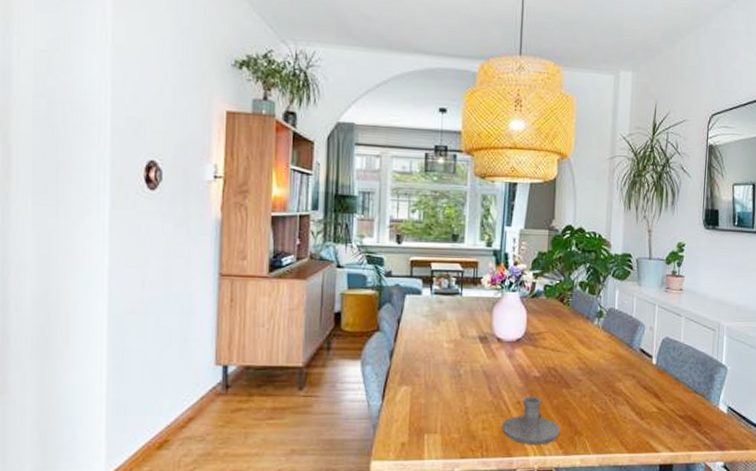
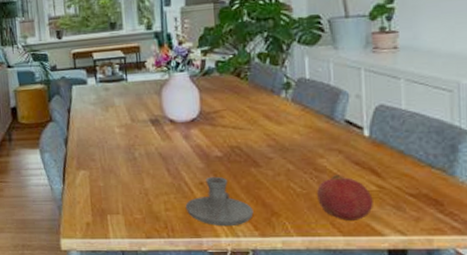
fruit: none [612,396,653,439] -> present [317,174,373,220]

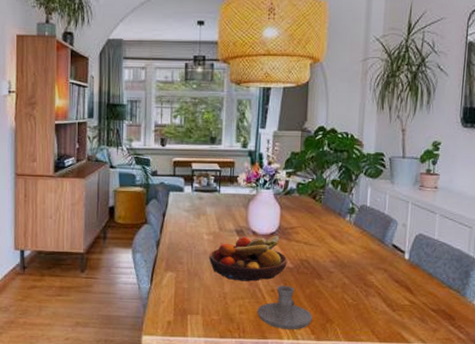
fruit bowl: none [122,121,215,175] -> present [208,235,287,281]
fruit: present [317,174,373,220] -> none [364,289,405,329]

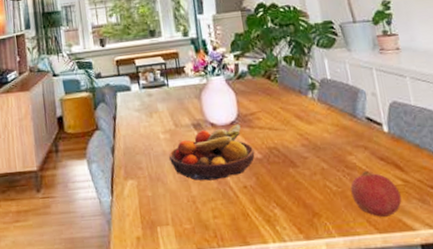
candle holder: present [257,285,313,330] -> none [232,179,297,232]
fruit: none [364,289,405,329] -> present [350,170,402,217]

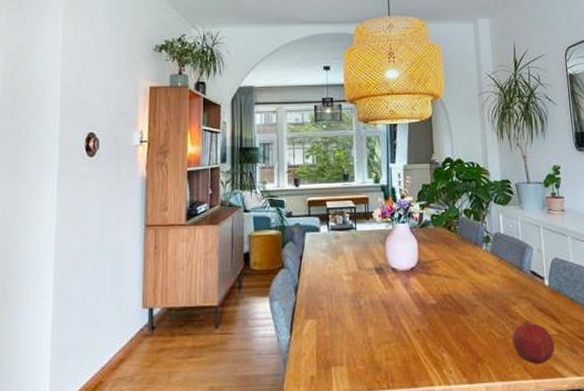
fruit bowl: present [168,124,255,181] -> none [349,270,430,324]

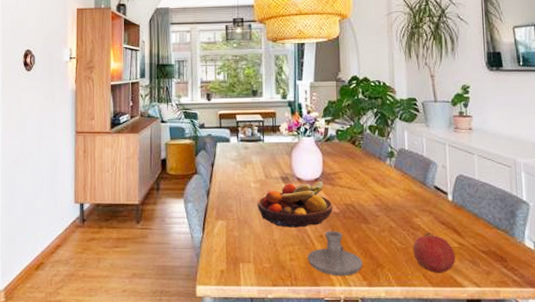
fruit bowl: none [349,270,430,324] -> present [256,181,333,228]
candle holder: none [404,323,463,375] -> present [307,230,363,277]

